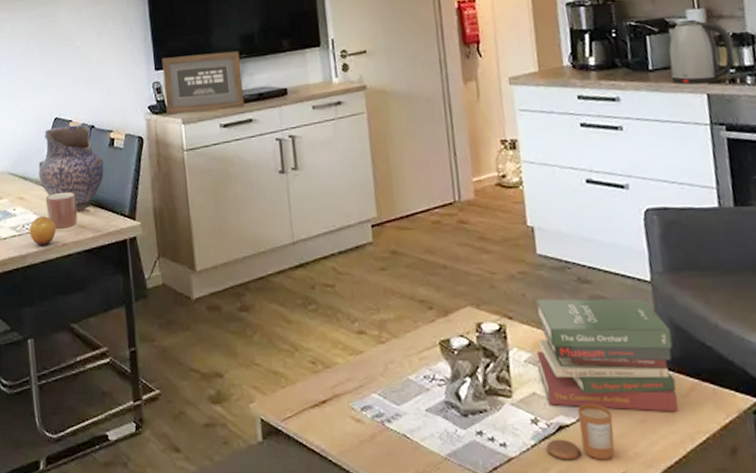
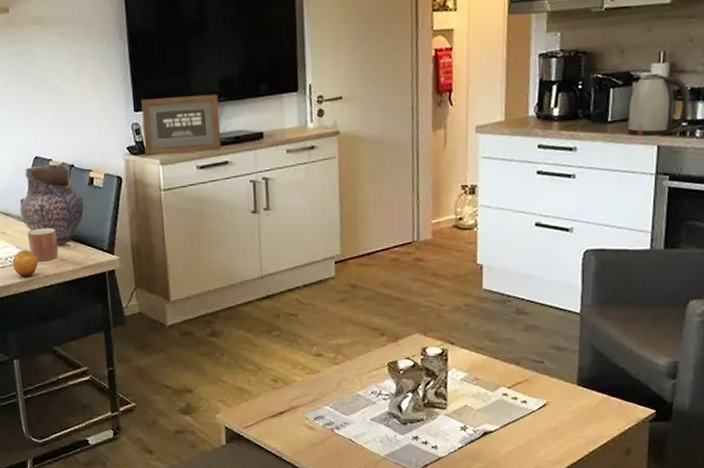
books: present [535,298,679,412] -> none [472,327,591,421]
candle: present [546,403,615,460] -> none [471,414,530,459]

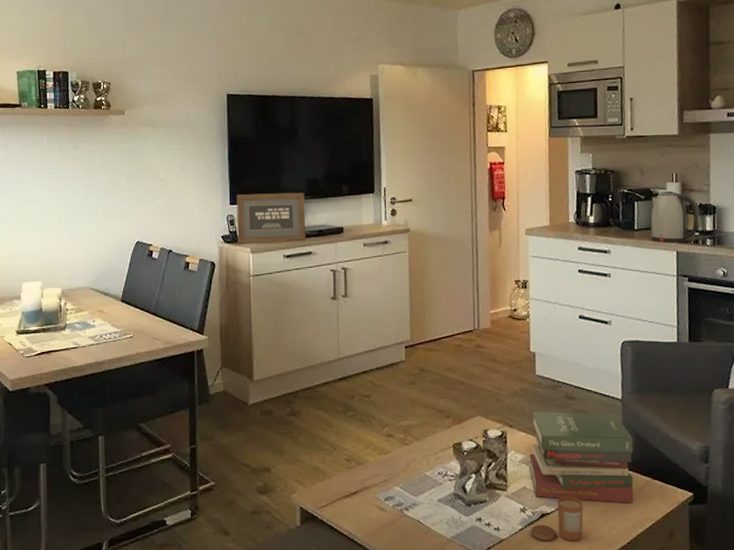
fruit: present [12,250,39,278] -> none [106,328,131,355]
pottery: present [19,163,84,246] -> none [118,248,178,325]
mug: present [27,227,59,264] -> none [123,307,152,342]
candle: none [471,414,530,459] -> present [530,496,584,542]
books: none [472,327,591,421] -> present [529,411,634,503]

